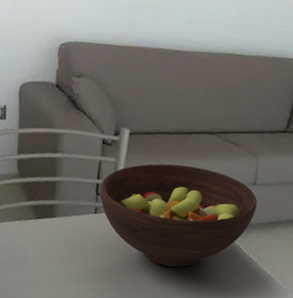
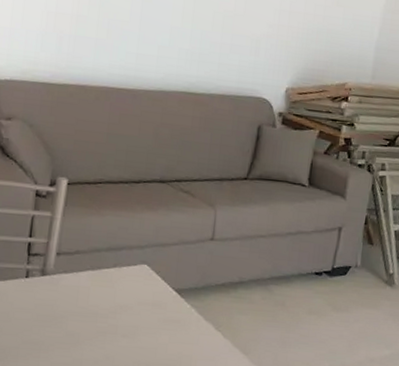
fruit bowl: present [100,163,257,267] -> none [32,217,216,338]

